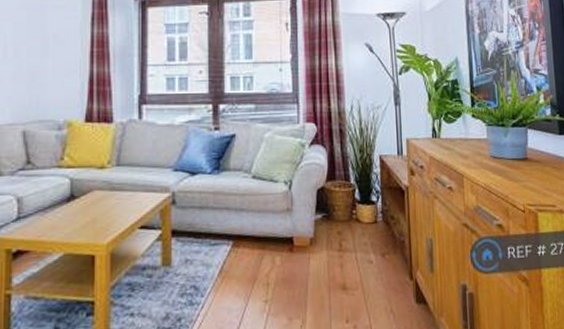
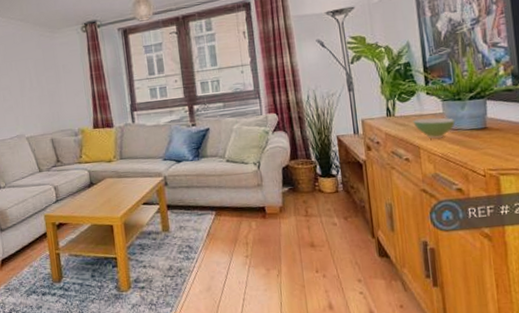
bowl: none [458,143,498,167] -> present [413,117,455,139]

